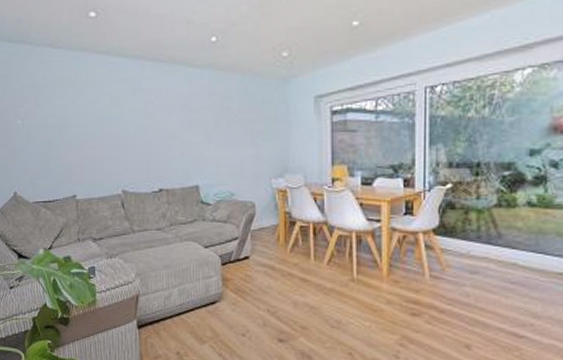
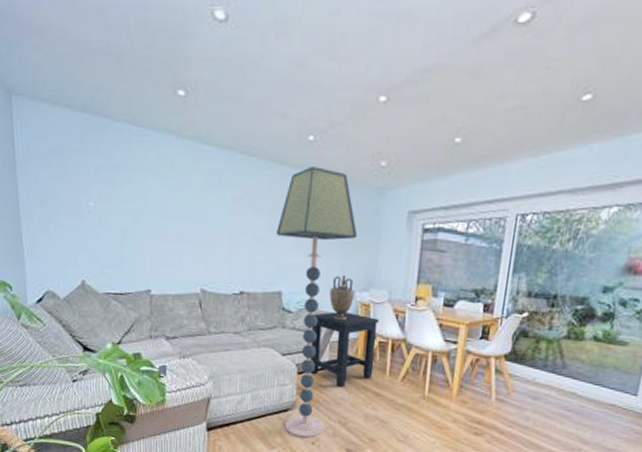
floor lamp: none [189,64,267,330] -> present [277,166,358,438]
side table: none [232,200,298,276] -> present [310,312,380,388]
decorative urn: none [246,163,270,209] -> present [329,274,354,321]

